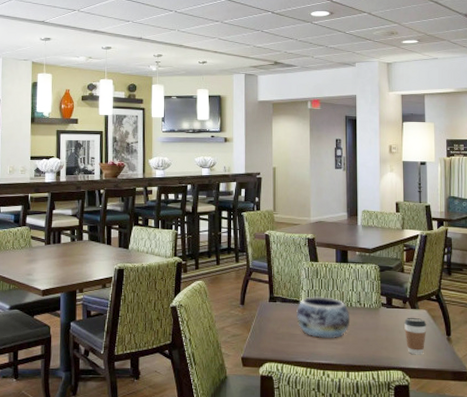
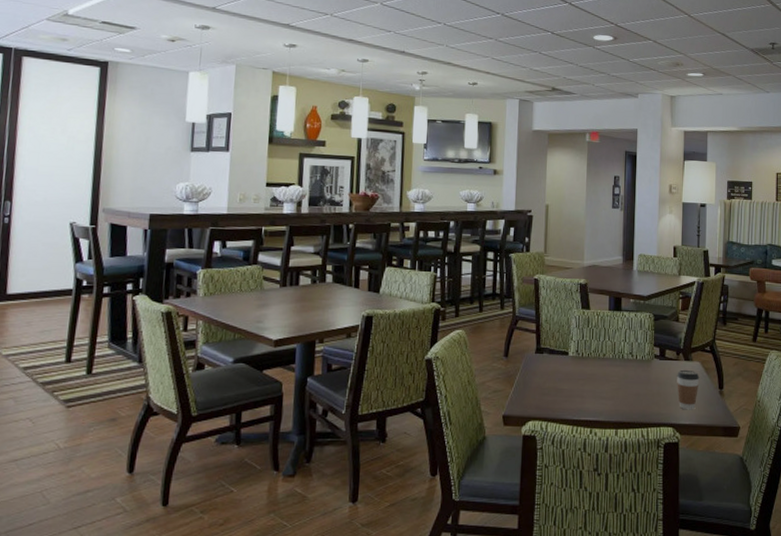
decorative bowl: present [295,296,350,339] -> none [563,347,622,394]

